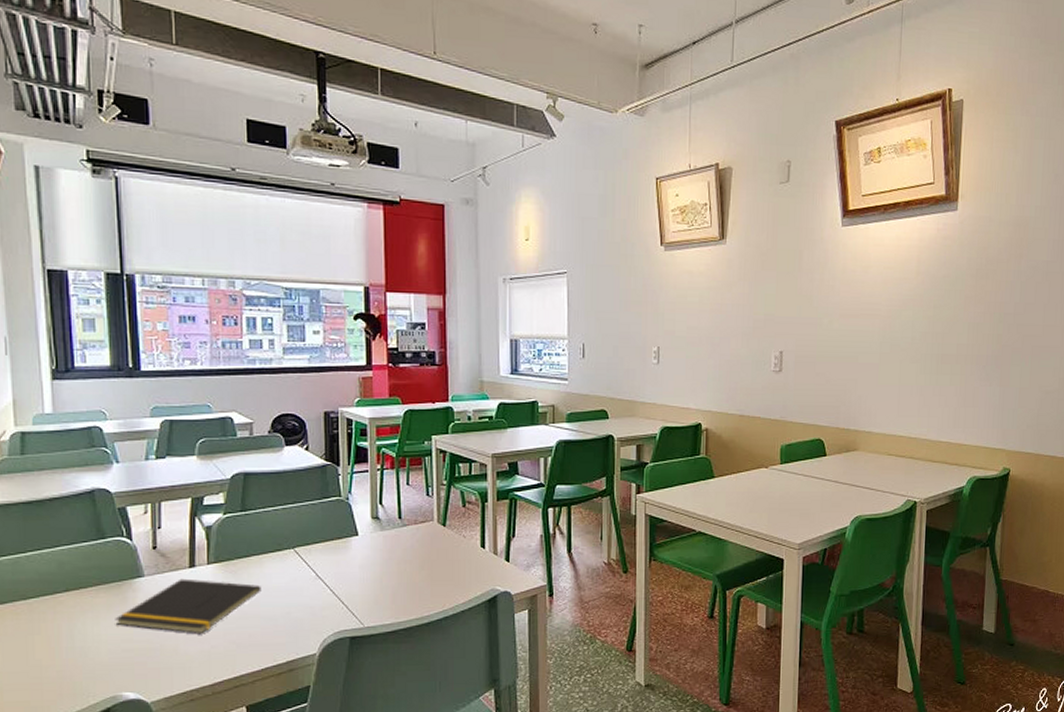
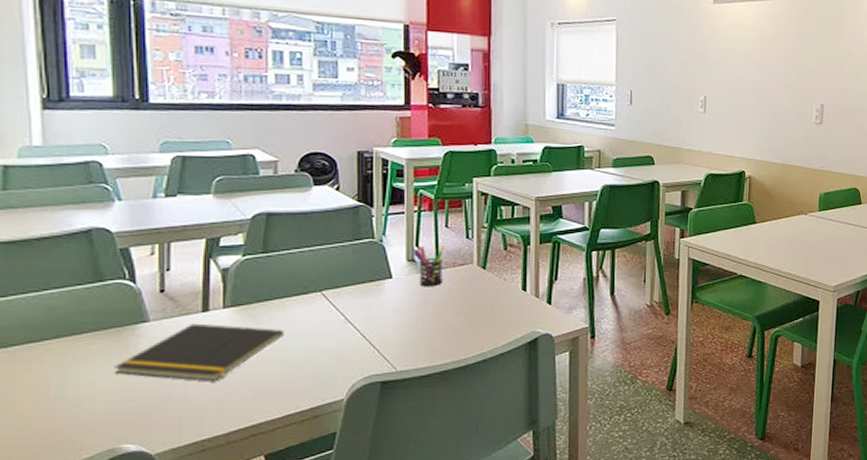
pen holder: none [378,503,406,544] -> present [414,245,445,287]

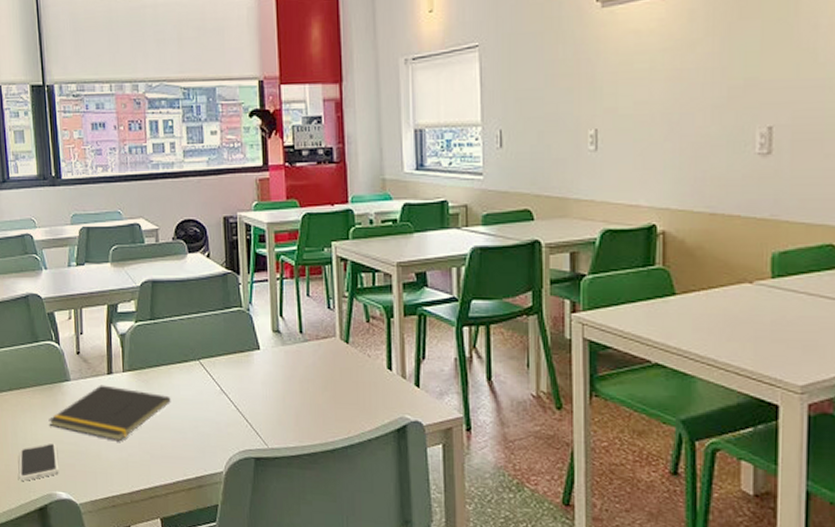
smartphone: none [64,391,127,439] -> present [18,443,59,481]
pen holder: present [414,245,445,287] -> none [278,315,307,361]

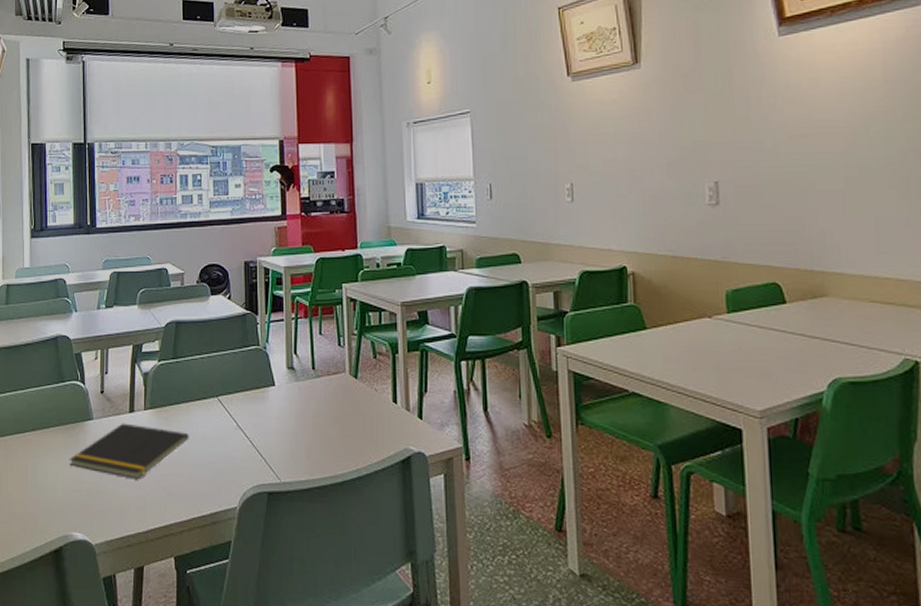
smartphone: present [18,443,59,481] -> none [36,482,77,522]

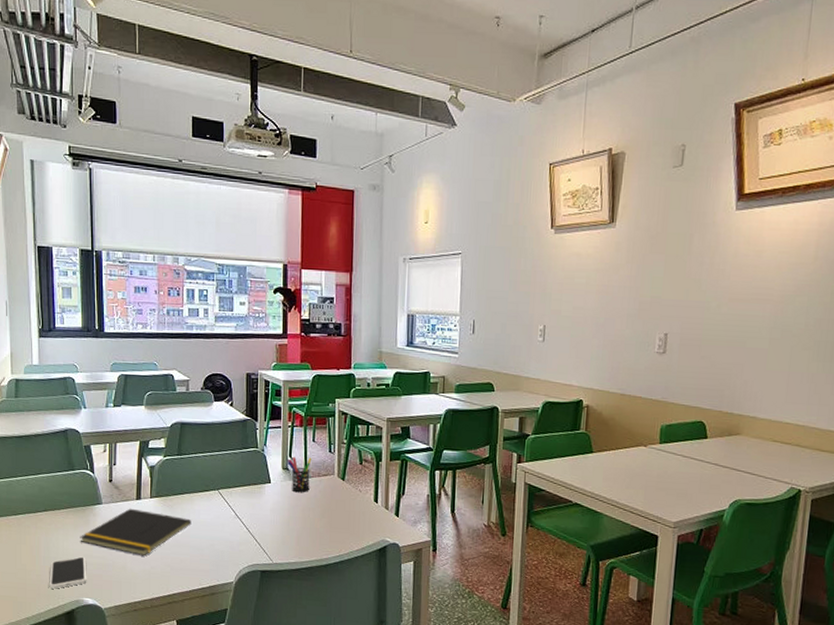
smartphone: none [36,482,77,522] -> present [49,556,87,589]
pen holder: none [293,353,319,396] -> present [288,456,312,493]

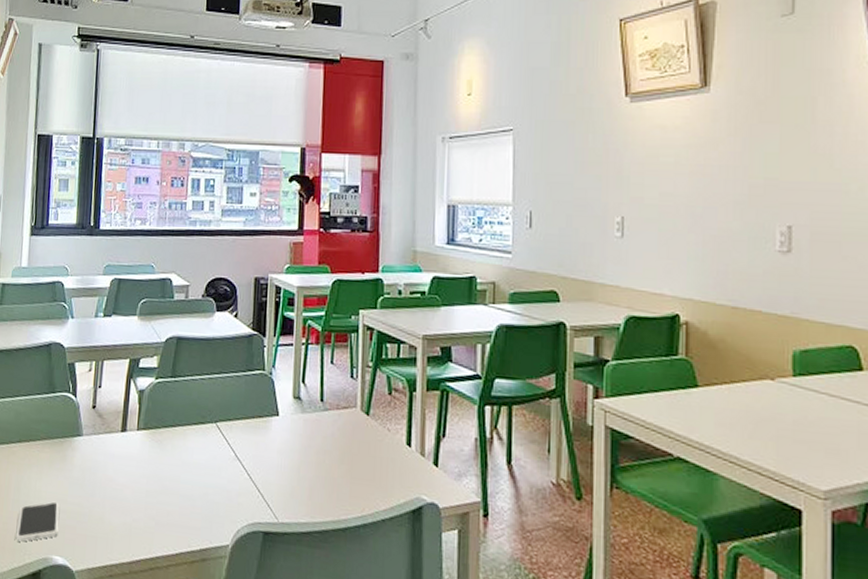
notepad: present [80,508,192,555] -> none [54,442,183,504]
pen holder: present [288,456,312,493] -> none [300,382,329,430]

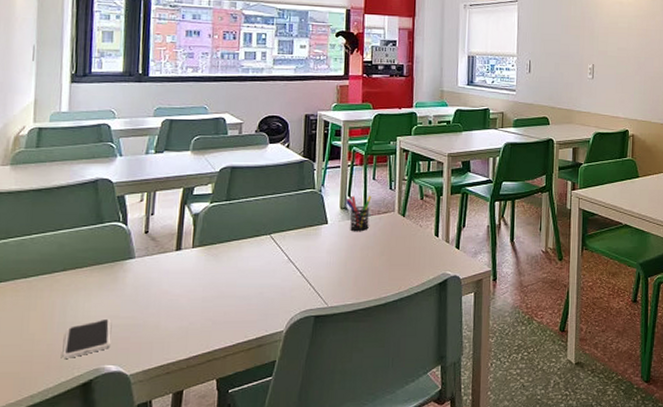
pen holder: none [300,382,329,430] -> present [346,195,372,232]

